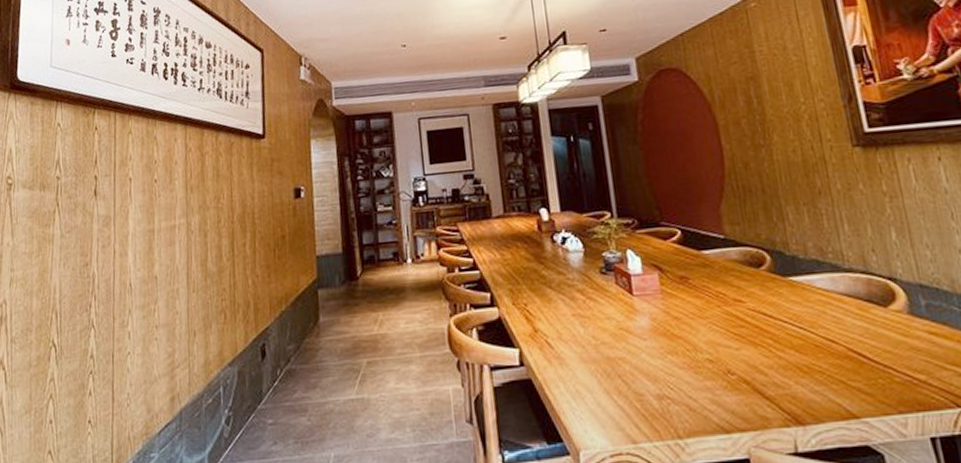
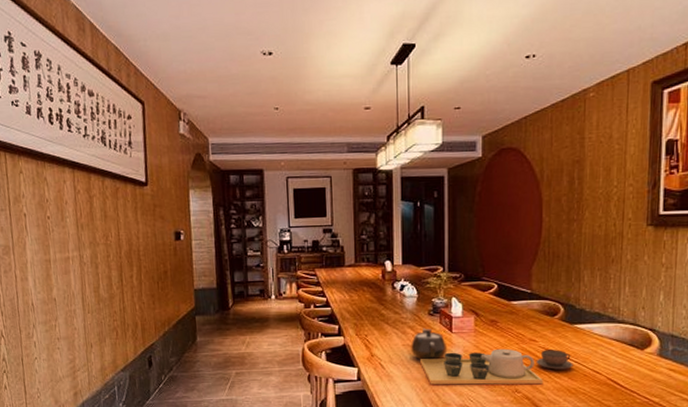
teapot: none [582,291,631,335] -> present [410,328,448,360]
tea set: none [595,313,763,367] -> present [419,348,543,385]
teacup: none [747,312,798,340] -> present [536,349,573,370]

